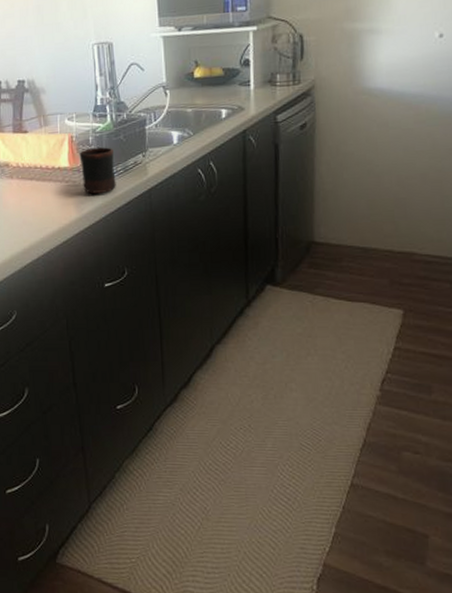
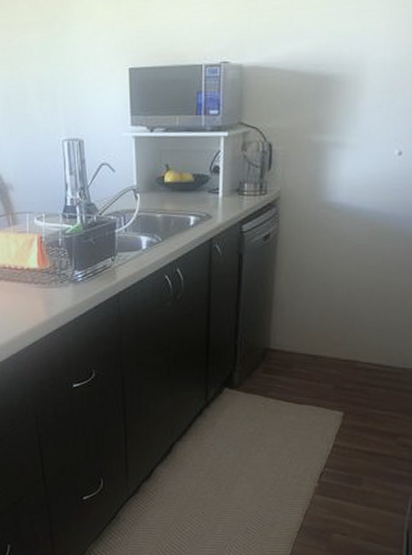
mug: present [79,147,116,194] -> none [48,249,85,296]

